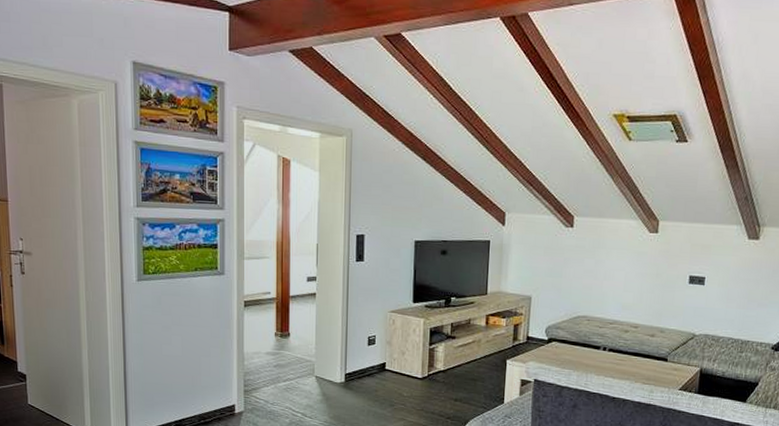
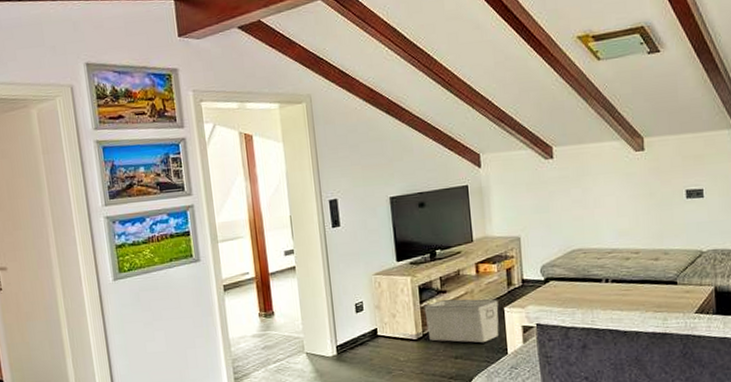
storage bin: none [432,344,502,389] -> present [424,299,499,343]

